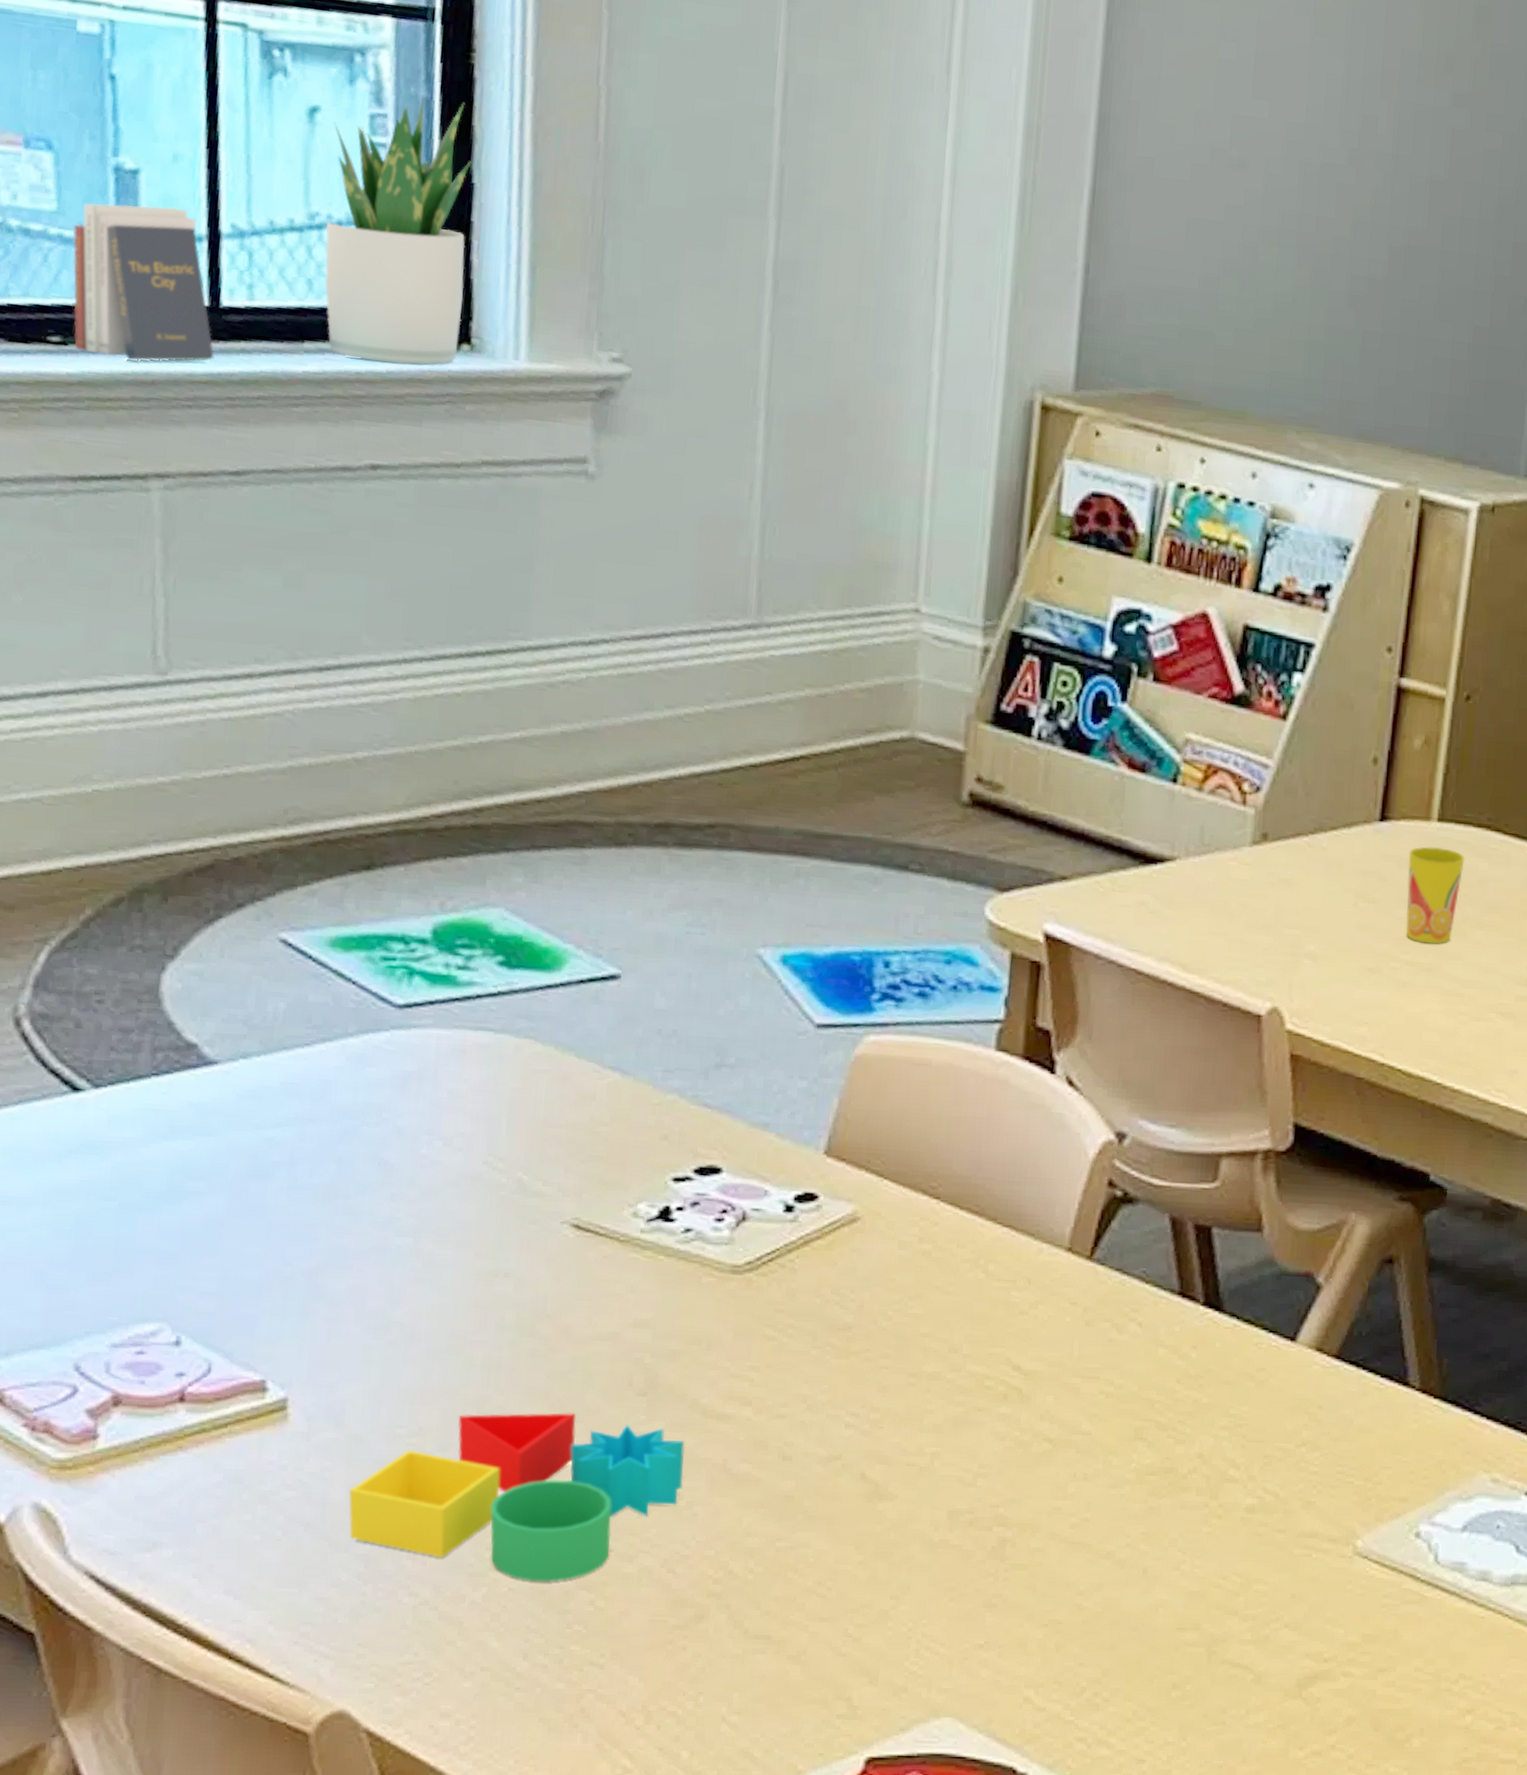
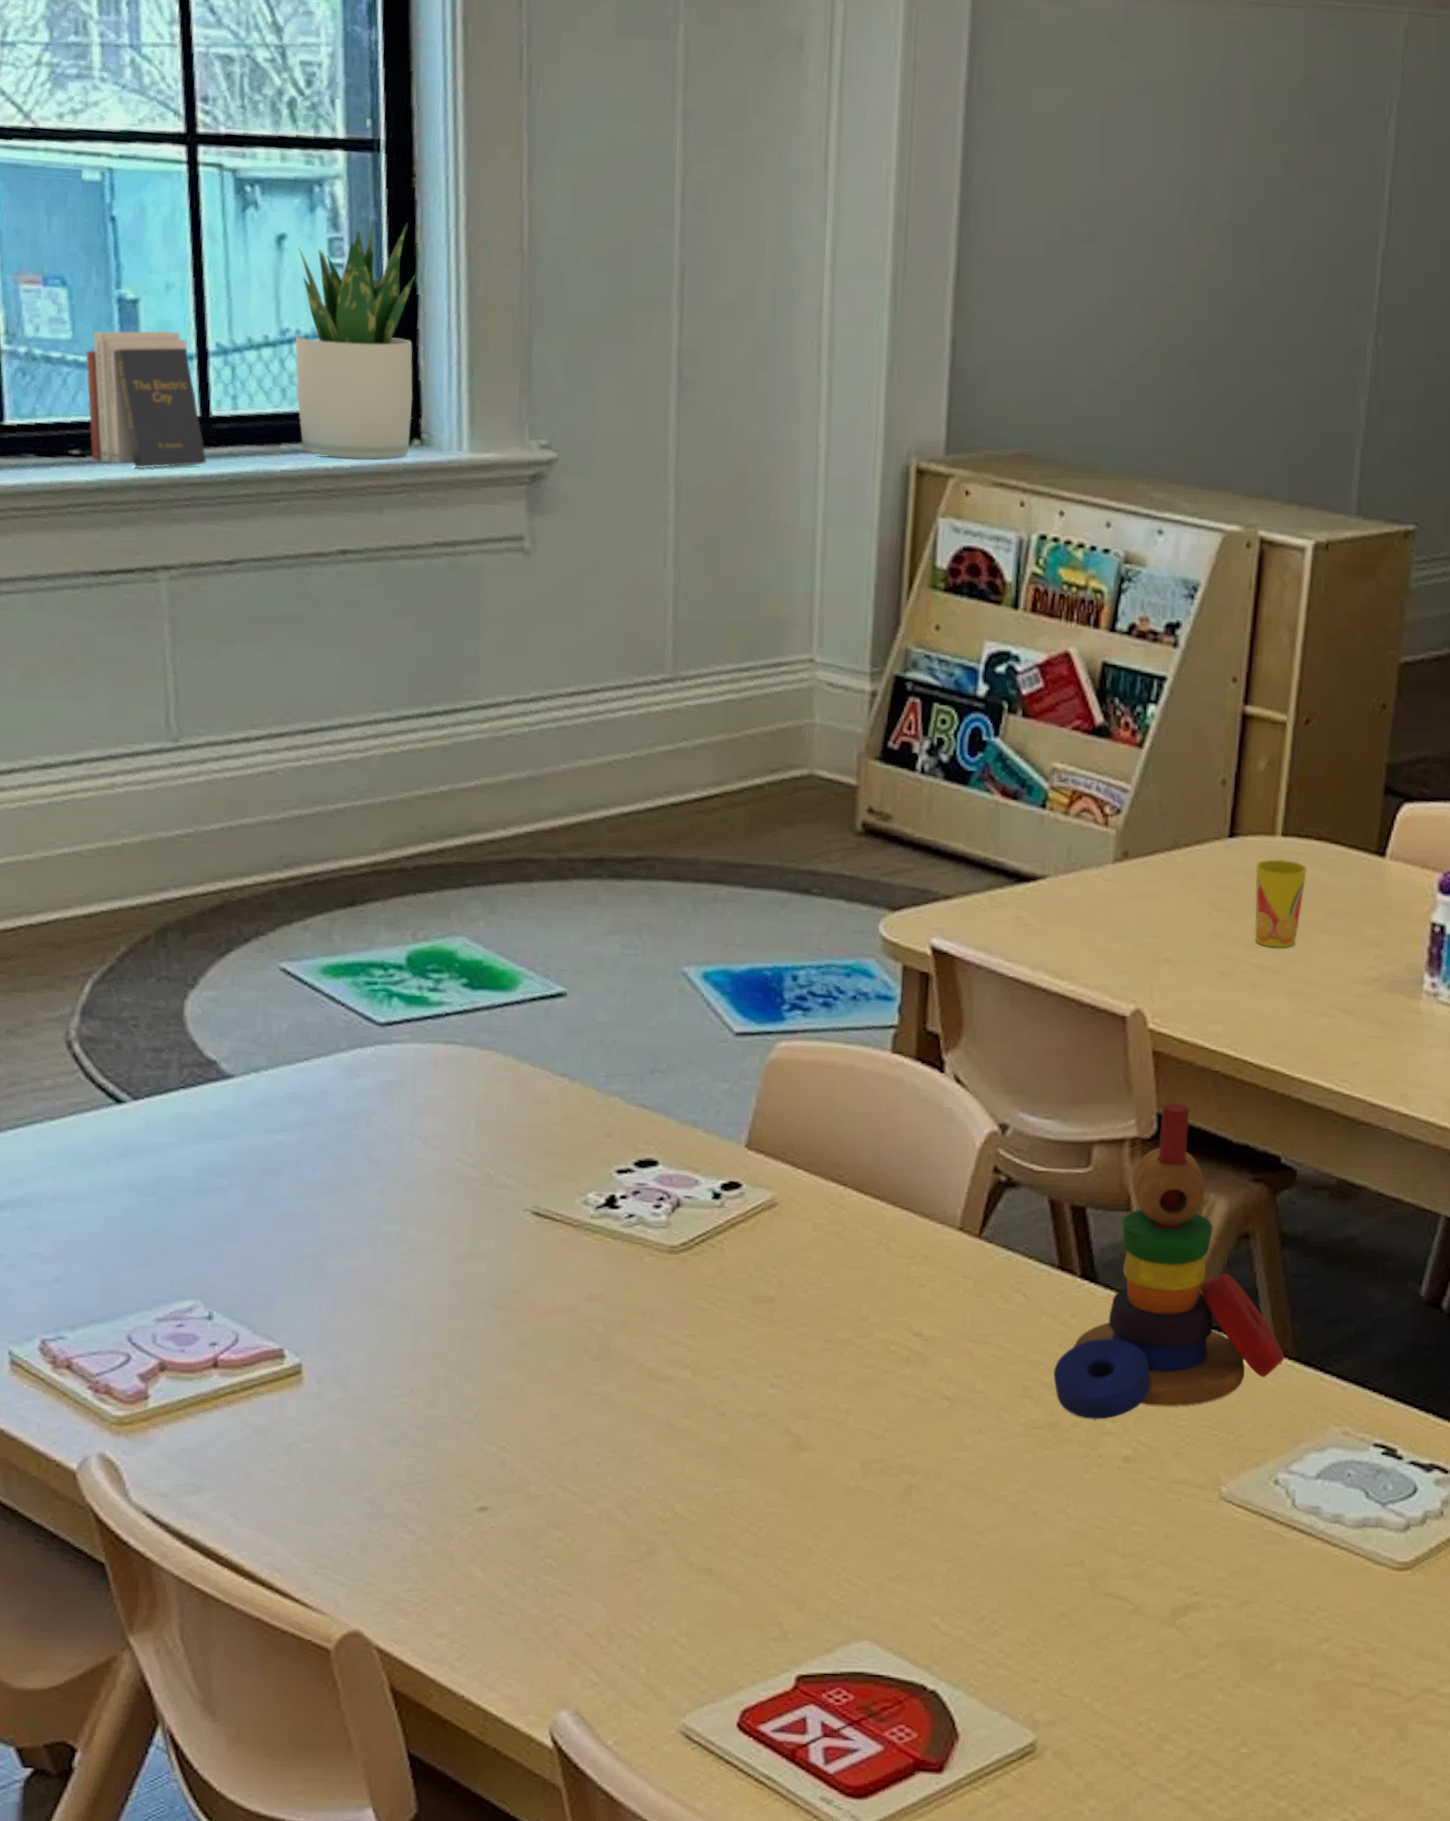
toy blocks: present [348,1412,685,1581] -> none [355,1375,634,1521]
stacking toy: none [1170,1112,1429,1465] -> present [1053,1103,1284,1420]

